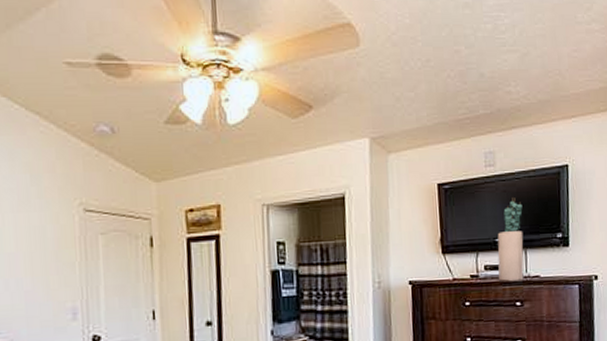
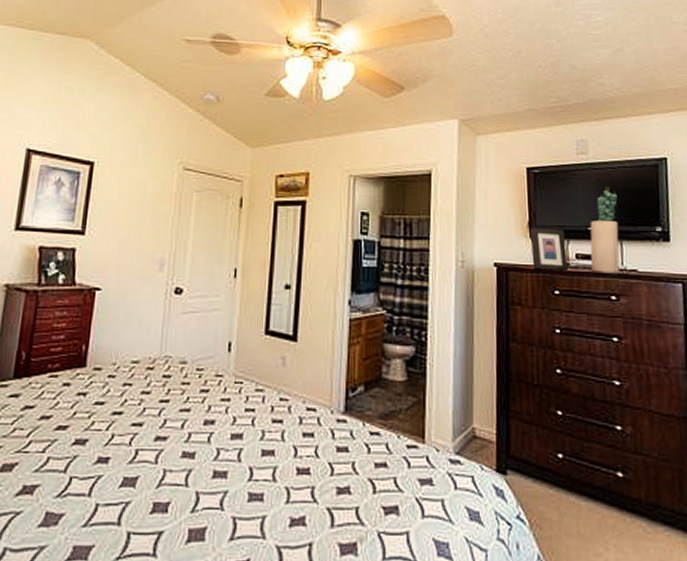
picture frame: none [441,243,478,285] -> present [529,228,569,271]

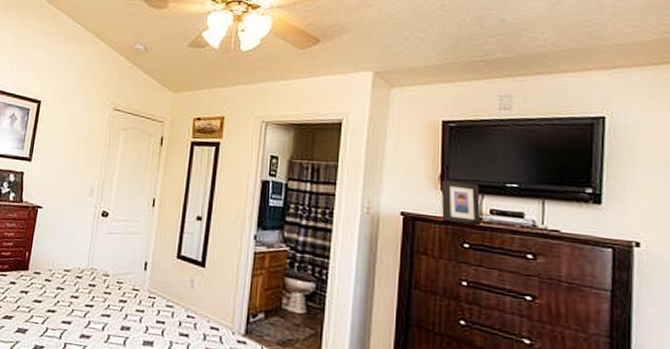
vase: present [590,187,620,275] -> none [507,144,543,234]

